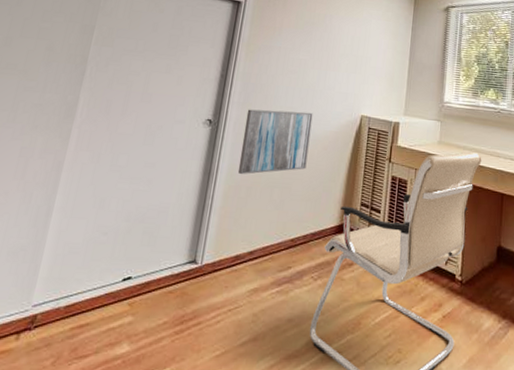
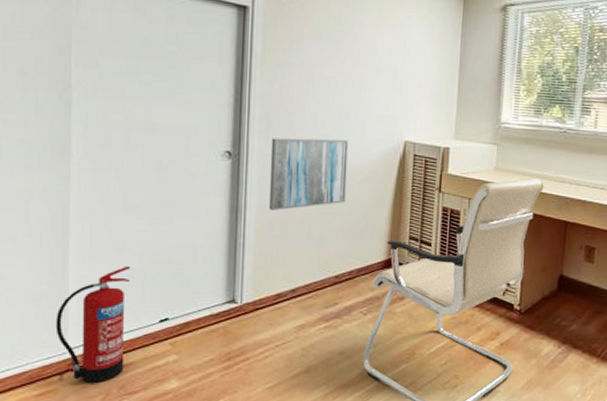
fire extinguisher: none [24,222,107,344] -> present [55,265,131,383]

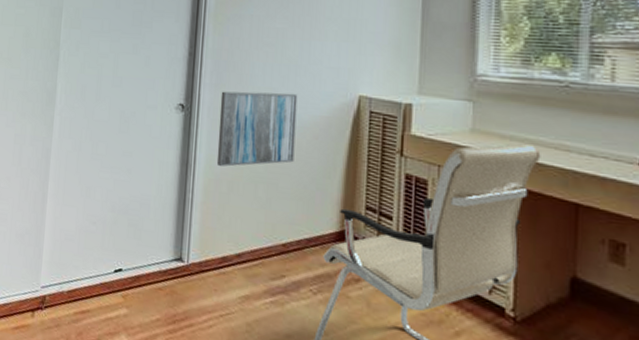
fire extinguisher: present [55,265,131,383] -> none [32,211,94,326]

